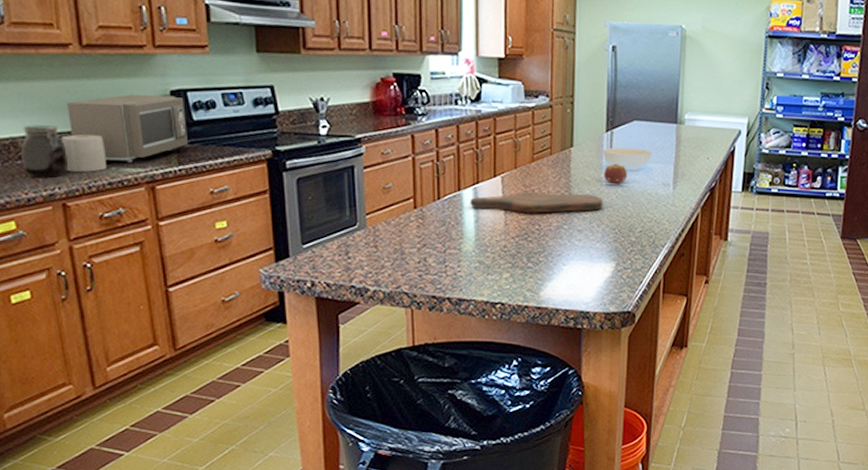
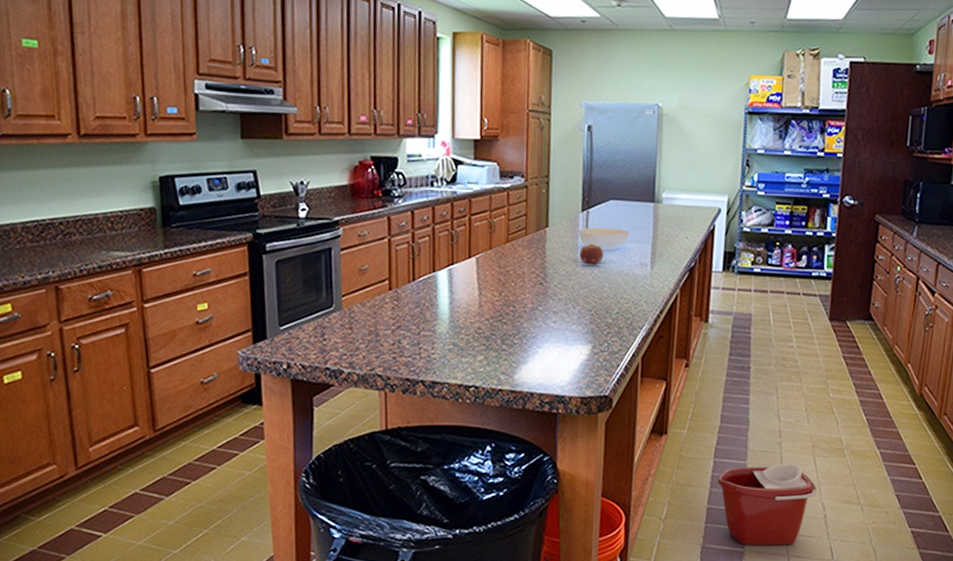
jar: present [21,124,69,178] -> none [20,210,63,262]
paper towel roll: present [62,134,106,173] -> none [58,220,97,257]
microwave: present [67,94,189,163] -> none [64,180,175,247]
cutting board: present [470,192,604,213] -> none [445,273,579,295]
bucket: none [734,374,826,450] -> present [717,464,817,546]

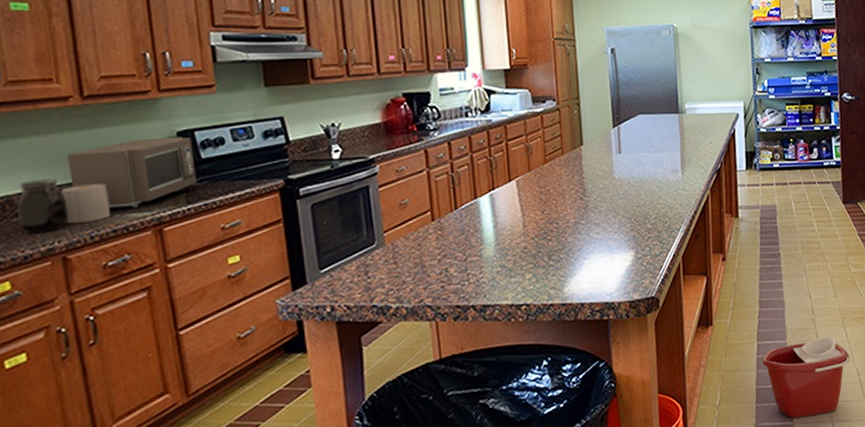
jar: none [20,210,63,262] -> present [17,178,70,234]
paper towel roll: none [58,220,97,257] -> present [62,184,110,224]
microwave: none [64,180,175,247] -> present [68,137,198,208]
bowl: present [578,227,629,253] -> none [611,140,659,163]
fruit: present [579,244,604,265] -> none [615,156,638,176]

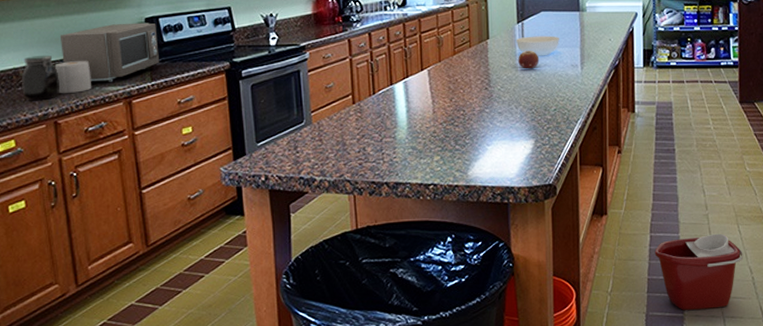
bowl: none [611,140,659,163] -> present [515,36,560,58]
fruit: none [615,156,638,176] -> present [518,51,540,69]

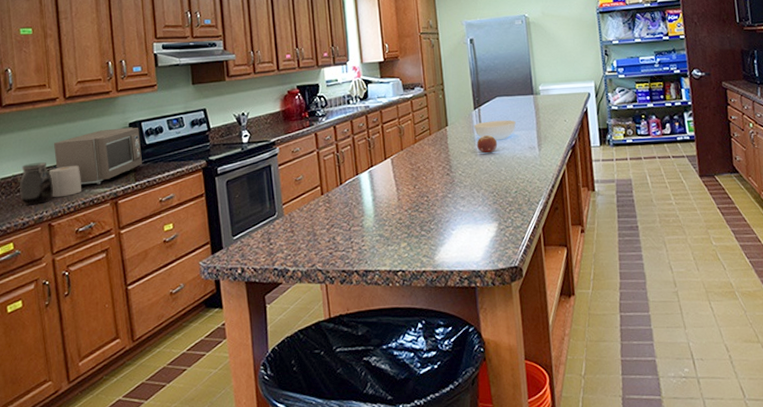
bucket: present [654,233,743,311] -> none [626,310,718,393]

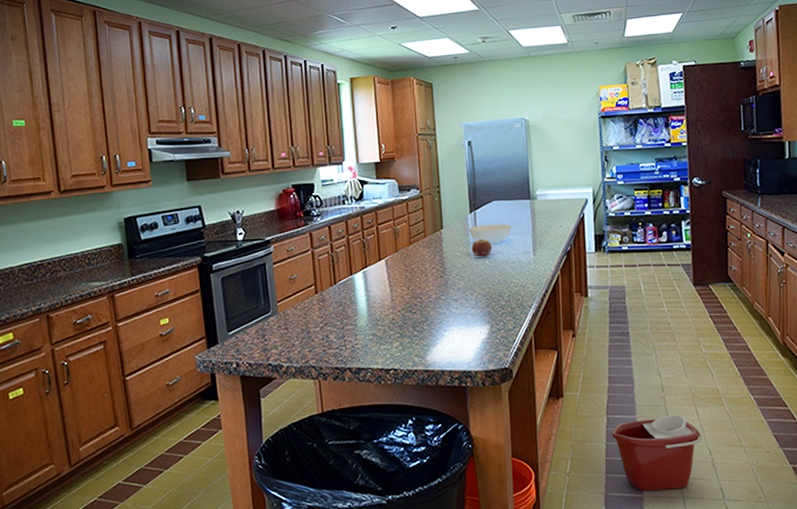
jar: present [20,161,54,206] -> none [17,254,51,297]
paper towel roll: present [50,166,81,198] -> none [46,259,78,290]
microwave: present [54,127,143,185] -> none [50,222,139,278]
bucket: none [626,310,718,393] -> present [611,415,702,492]

